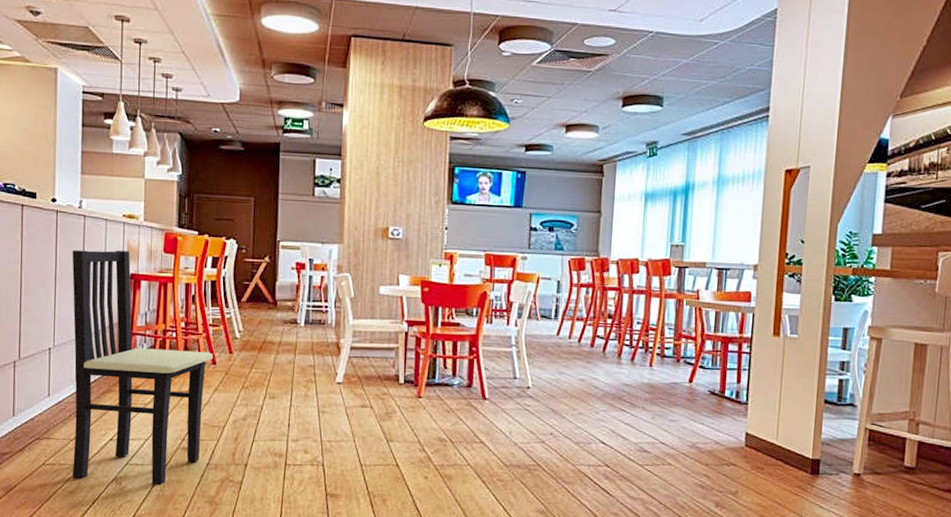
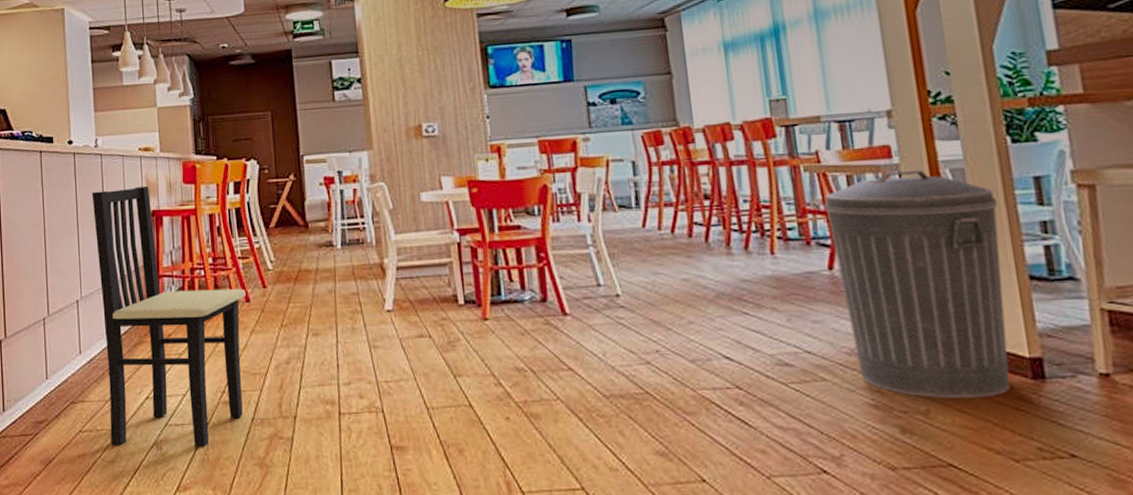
trash can: none [695,312,816,485] -> present [824,169,1010,398]

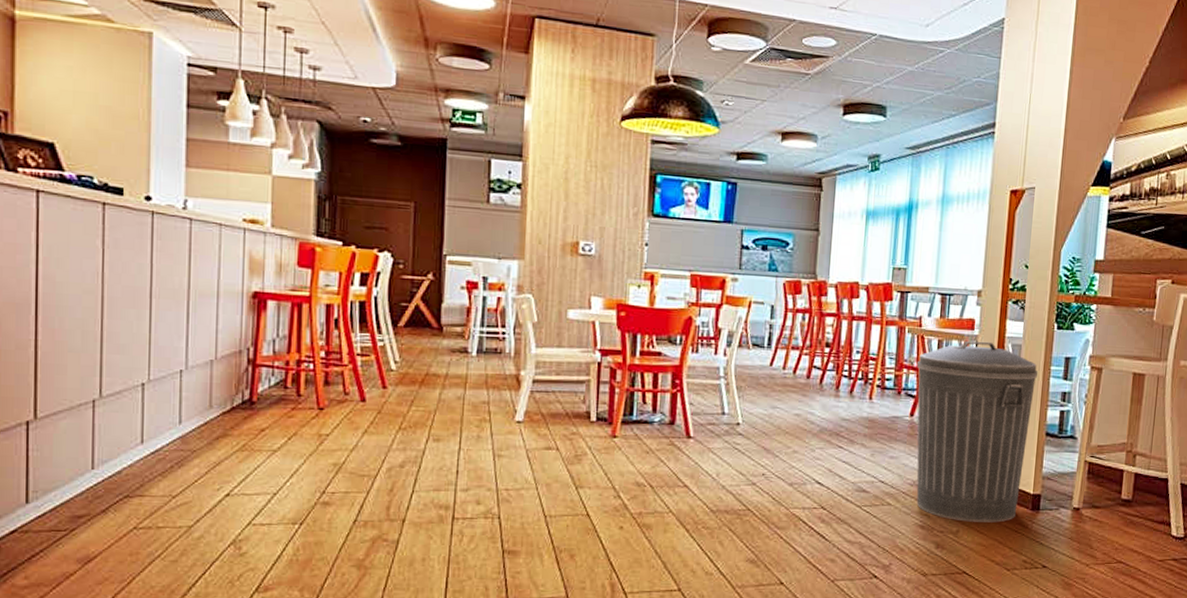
dining chair: present [91,186,246,447] -> none [173,261,362,548]

